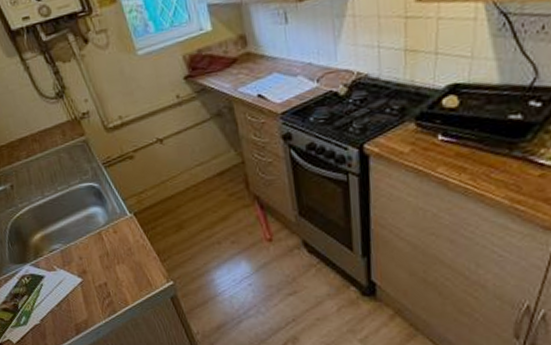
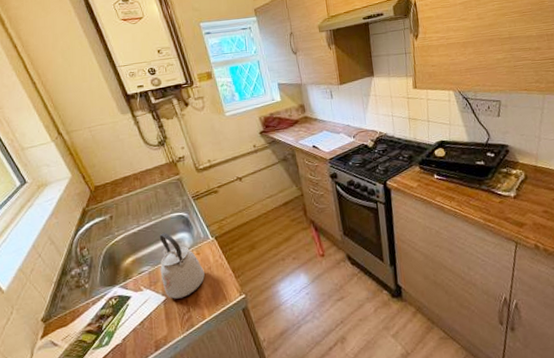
kettle: none [68,206,125,282] -> present [159,233,205,299]

